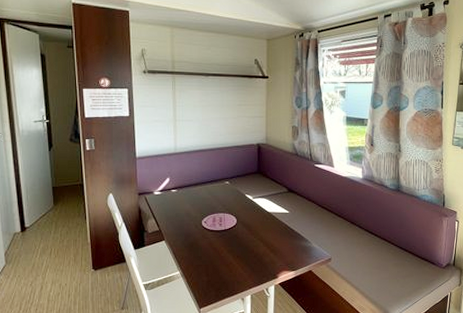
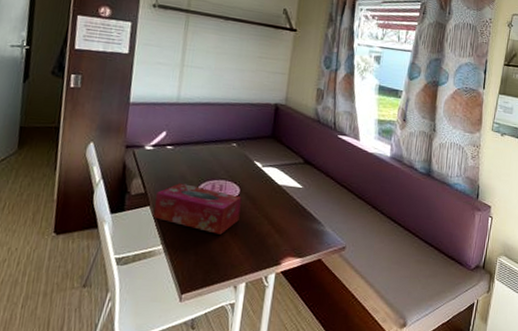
tissue box: none [168,219,239,258] -> present [153,183,242,235]

